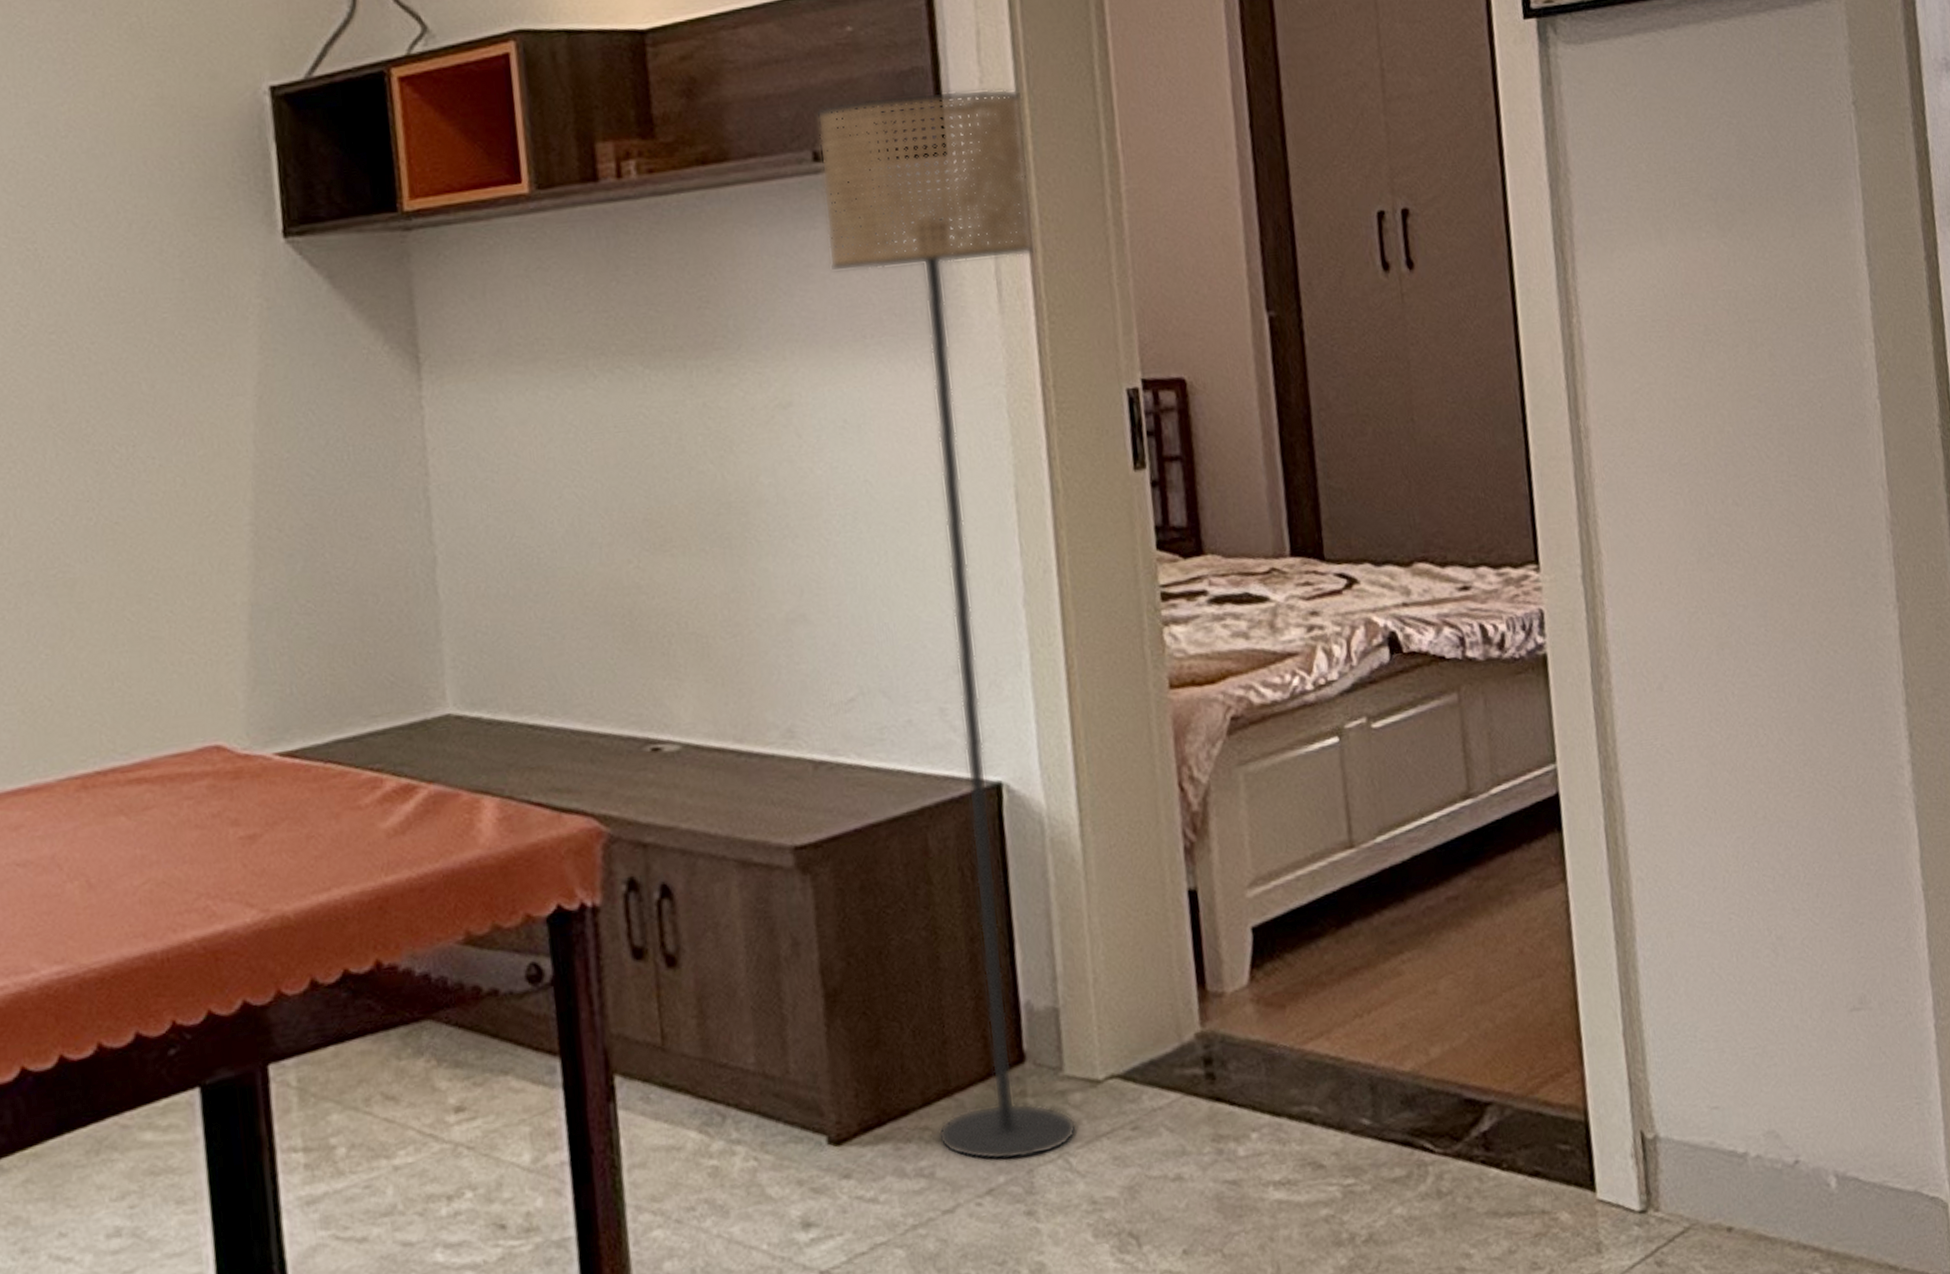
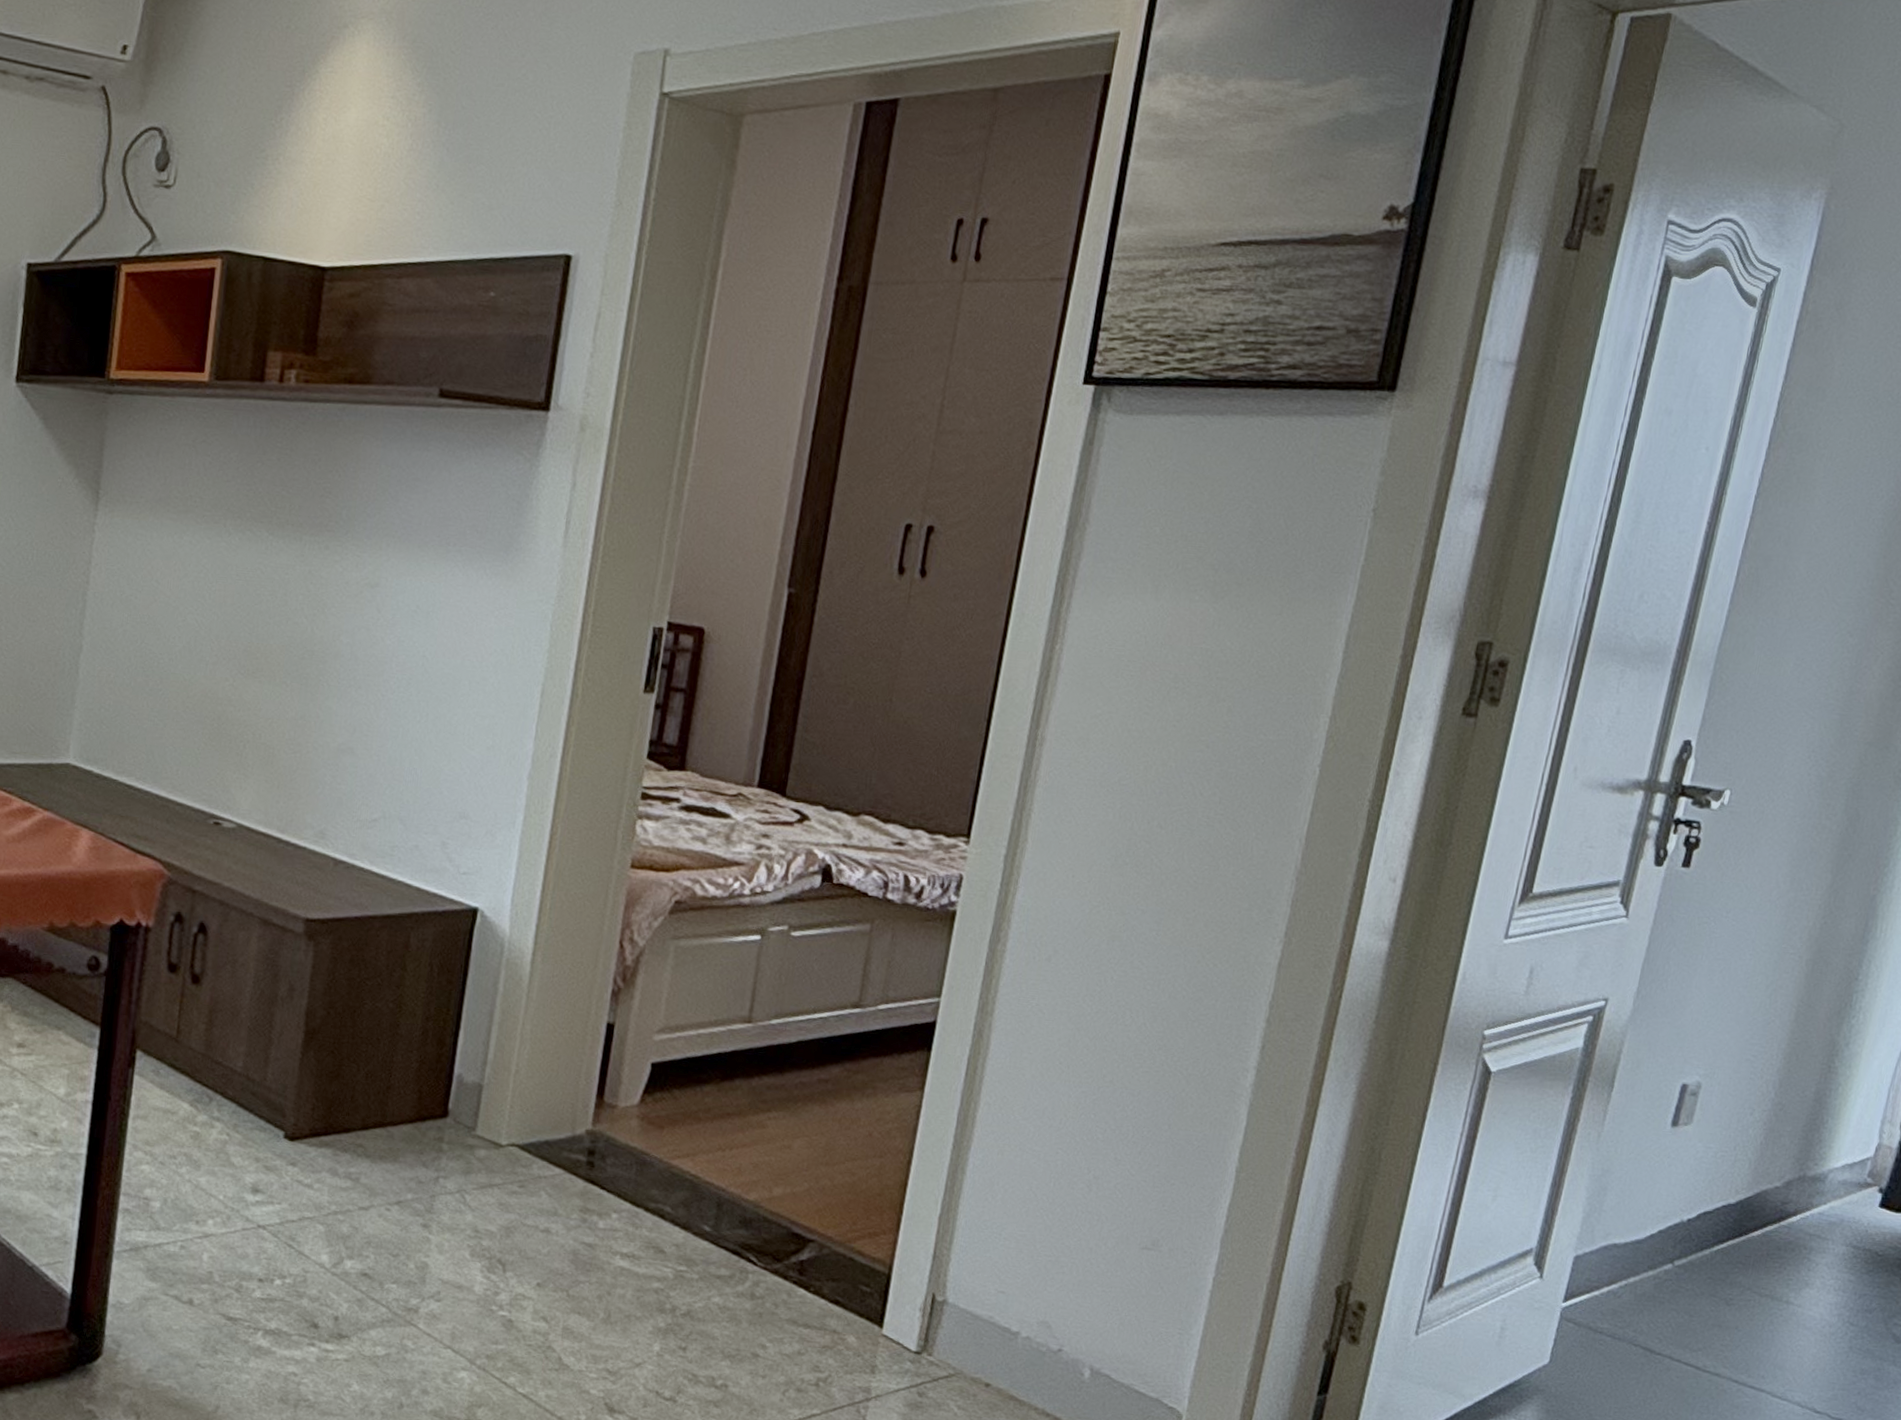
floor lamp: present [816,88,1077,1161] -> none [368,353,624,1188]

